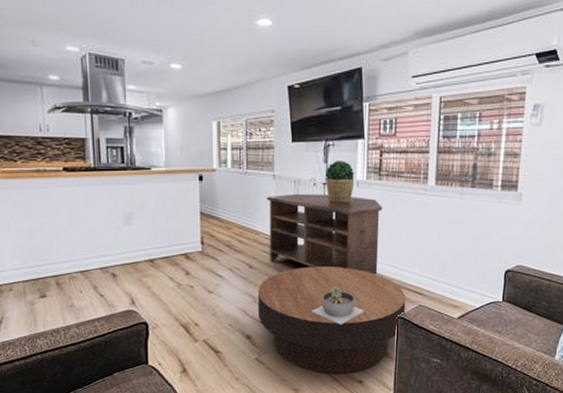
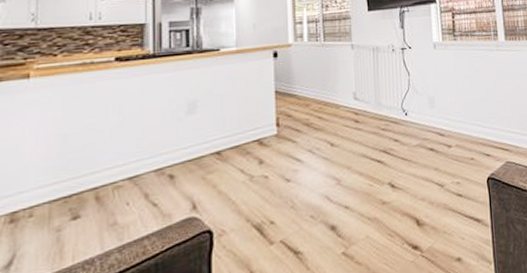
coffee table: present [257,266,406,374] -> none [341,132,495,257]
tv stand: present [266,193,383,274] -> none [345,58,463,137]
succulent planter: present [312,286,365,325] -> none [400,154,455,197]
potted plant: present [326,161,355,204] -> none [403,25,432,68]

